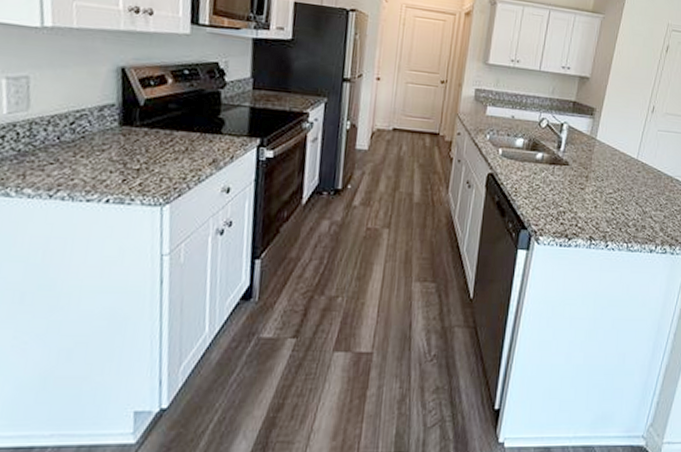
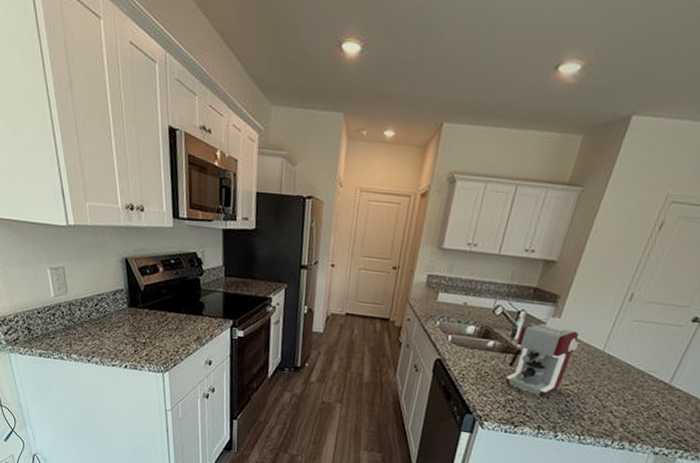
coffee maker: none [556,128,617,207] -> present [505,316,580,397]

